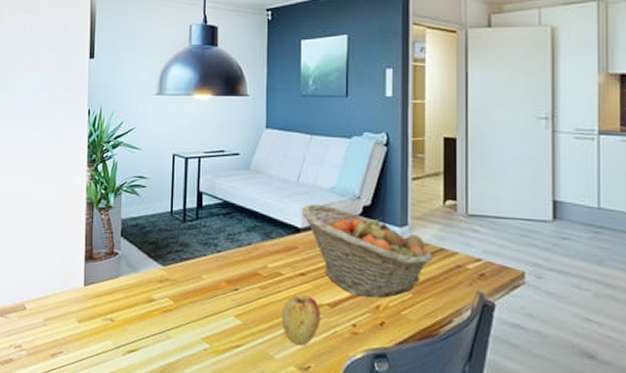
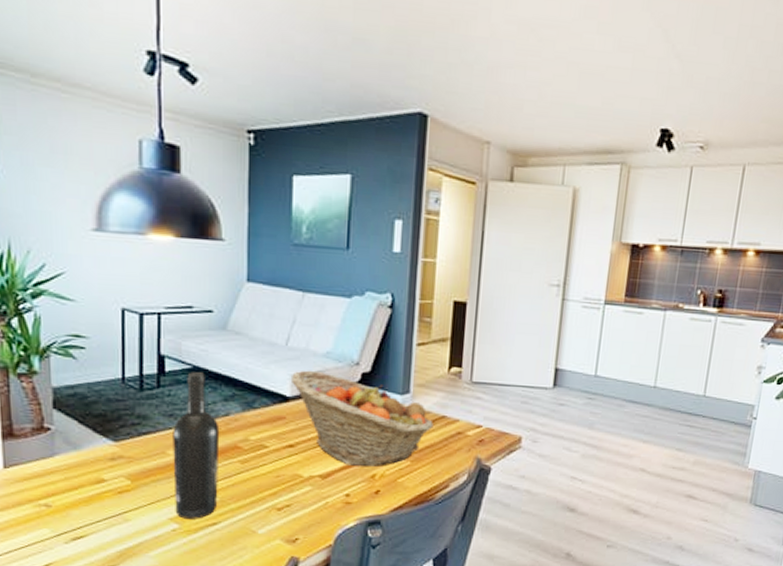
wine bottle: none [206,206,244,341] -> present [173,372,220,519]
apple: present [281,294,321,346] -> none [265,466,311,519]

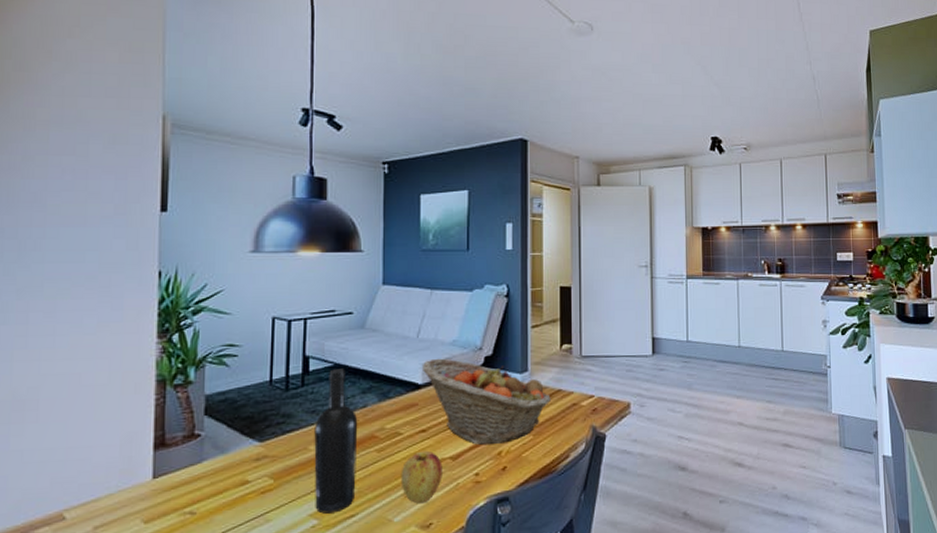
apple: none [265,466,311,519] -> present [400,450,443,504]

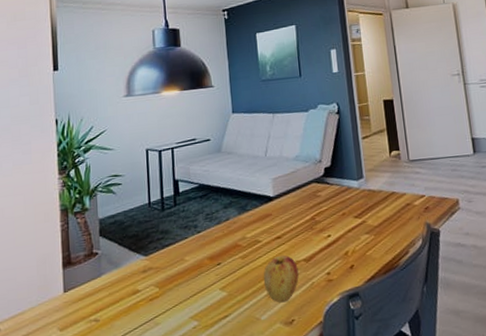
wine bottle: present [314,369,358,514] -> none [188,188,227,316]
fruit basket: present [423,358,551,446] -> none [272,172,387,248]

